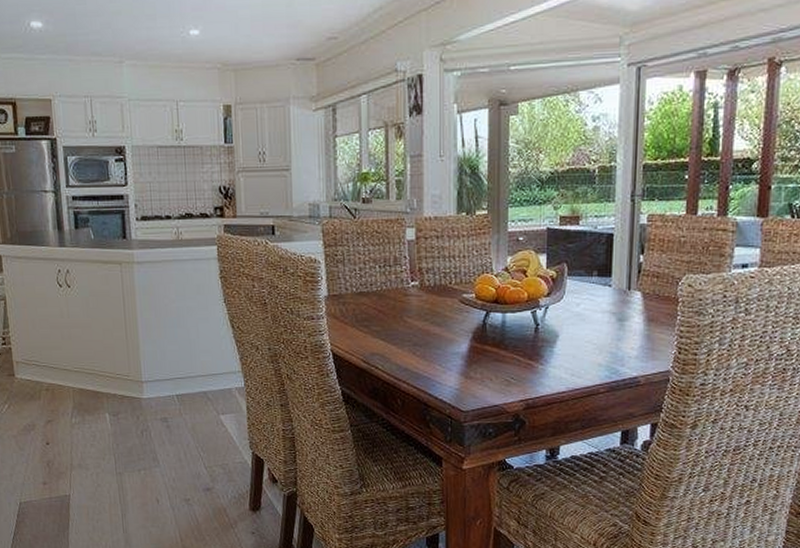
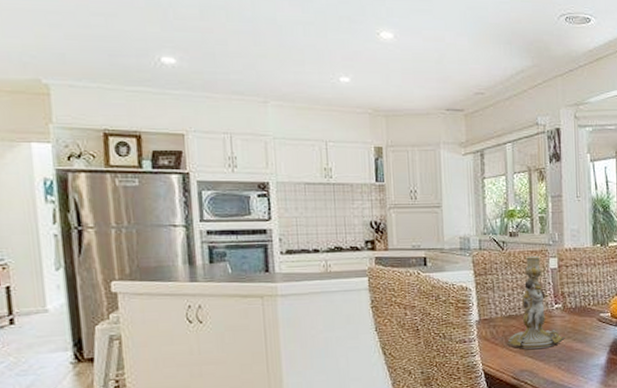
candlestick: none [356,226,423,332] -> present [506,256,566,350]

